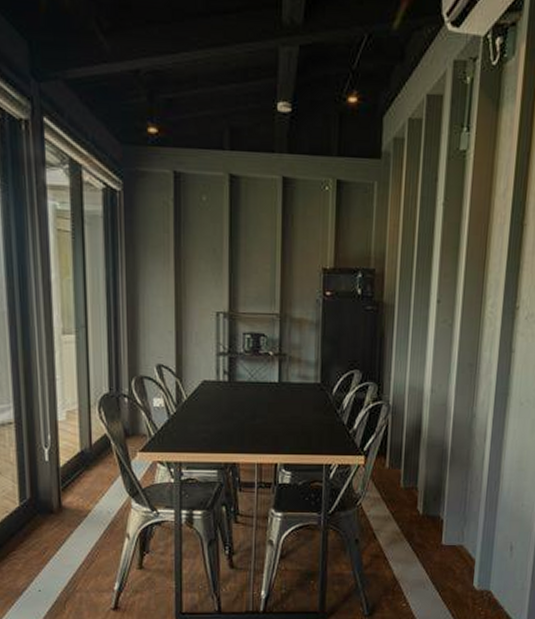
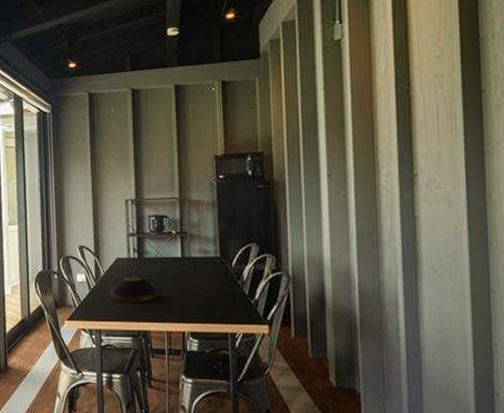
decorative bowl: none [193,402,249,432] -> present [110,277,158,303]

